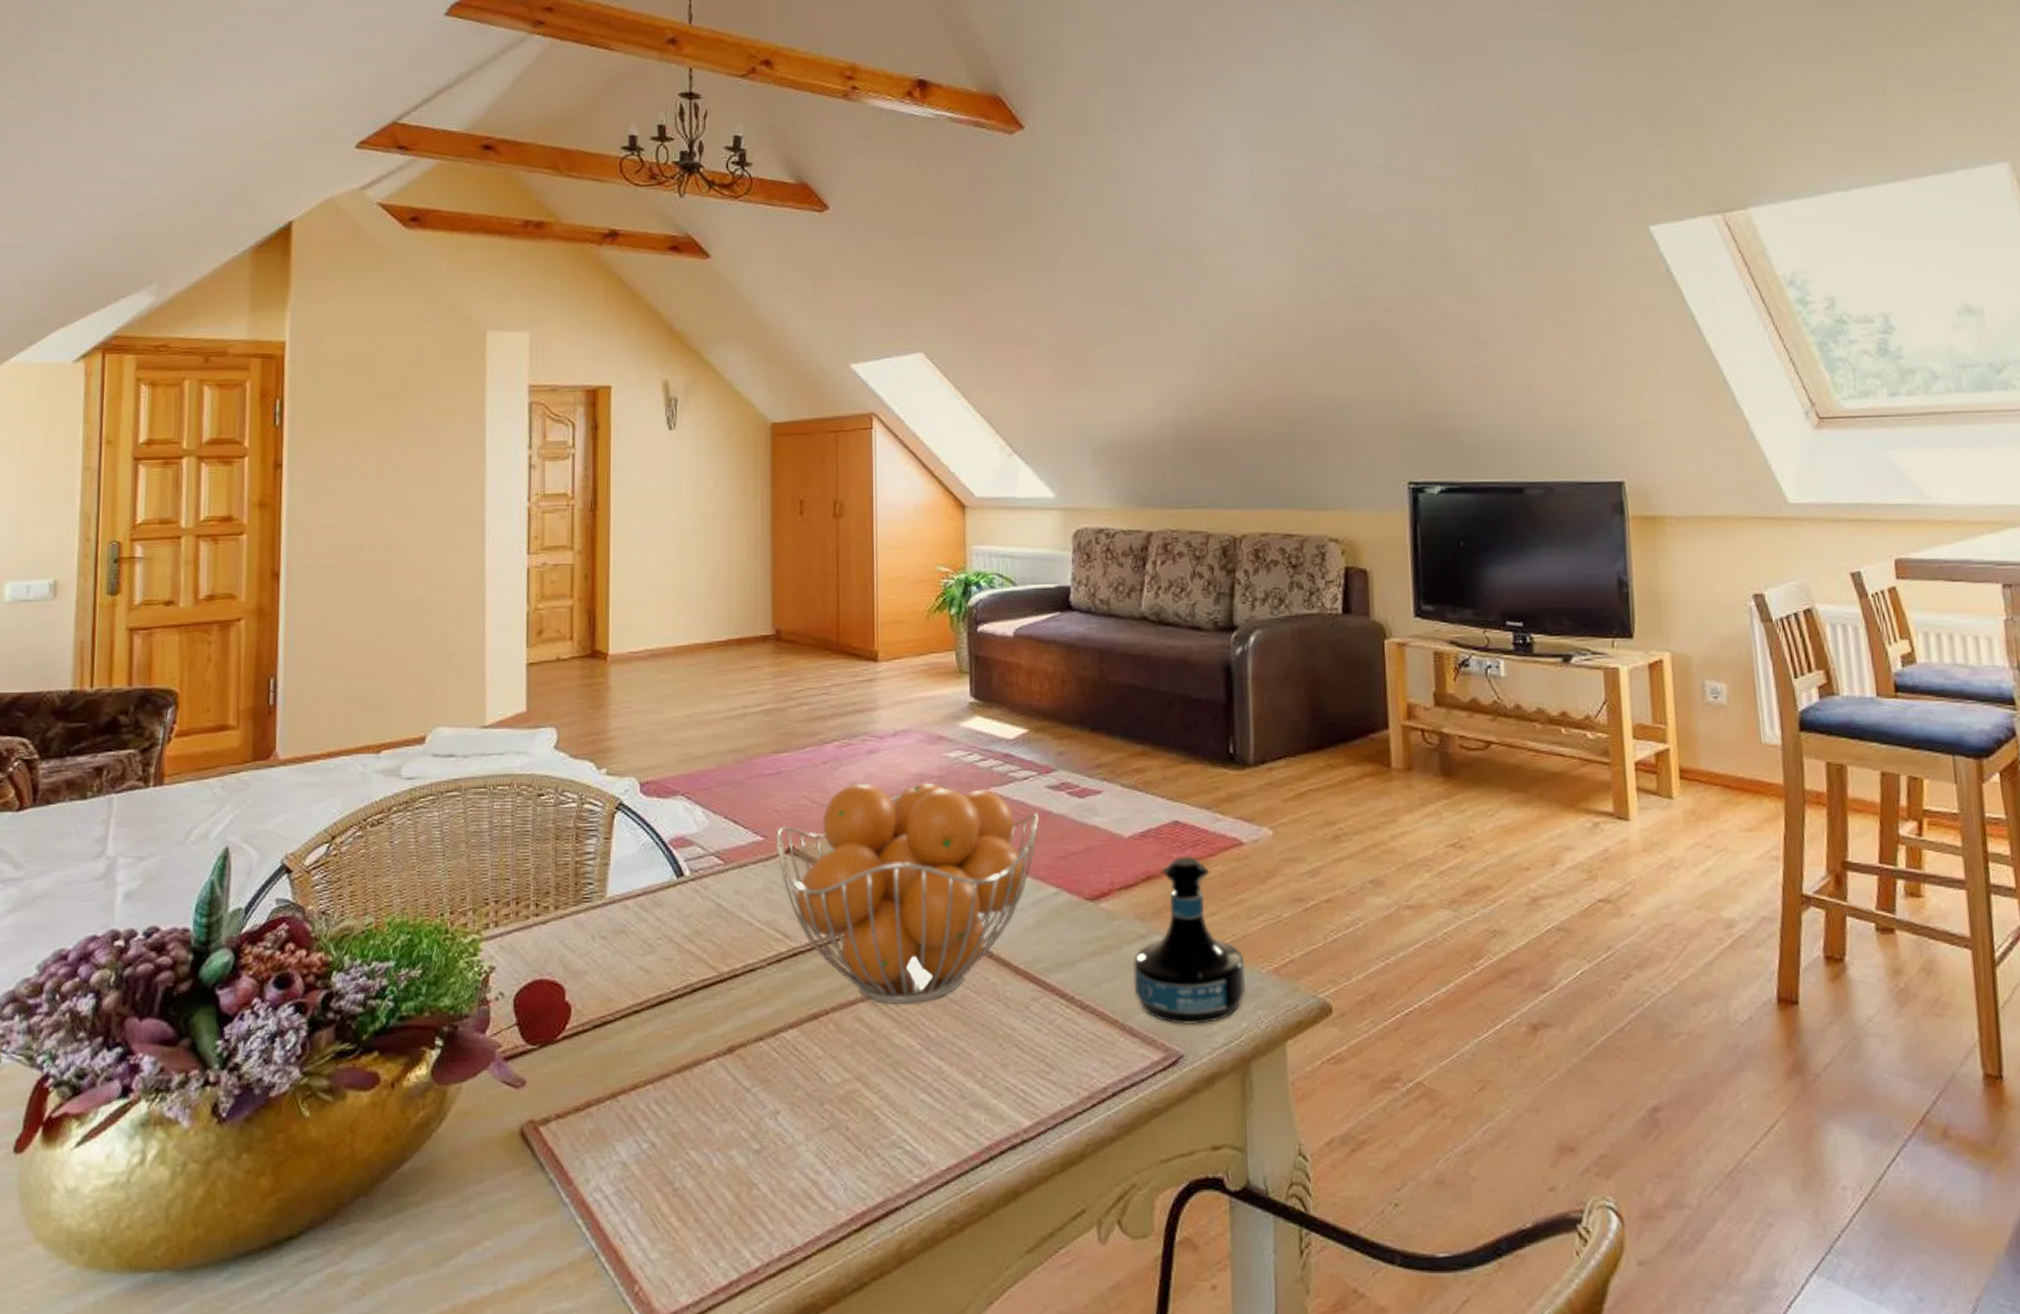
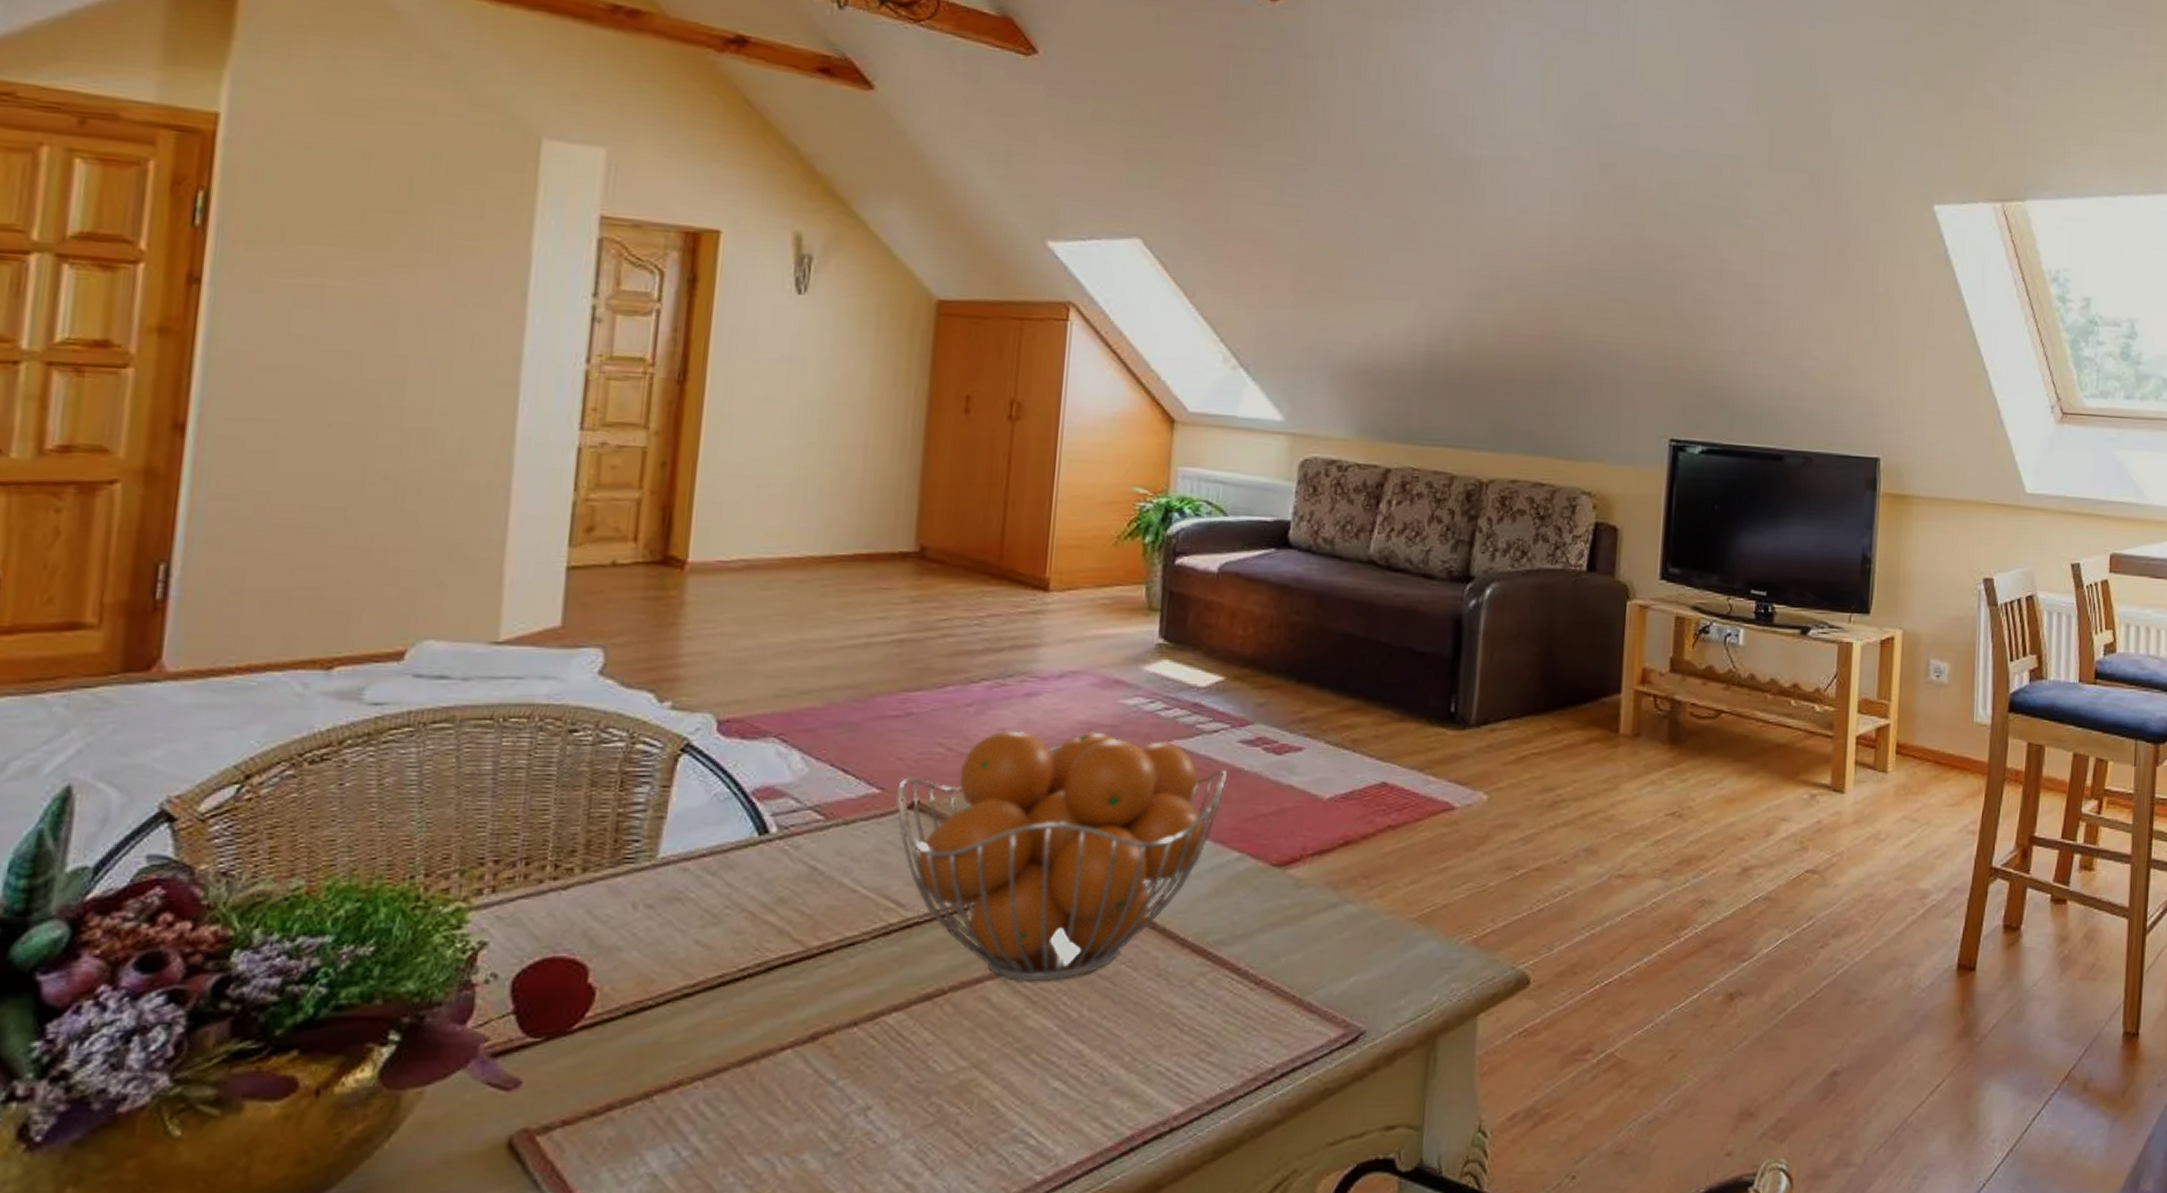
tequila bottle: present [1133,855,1246,1025] -> none [1317,819,1443,999]

